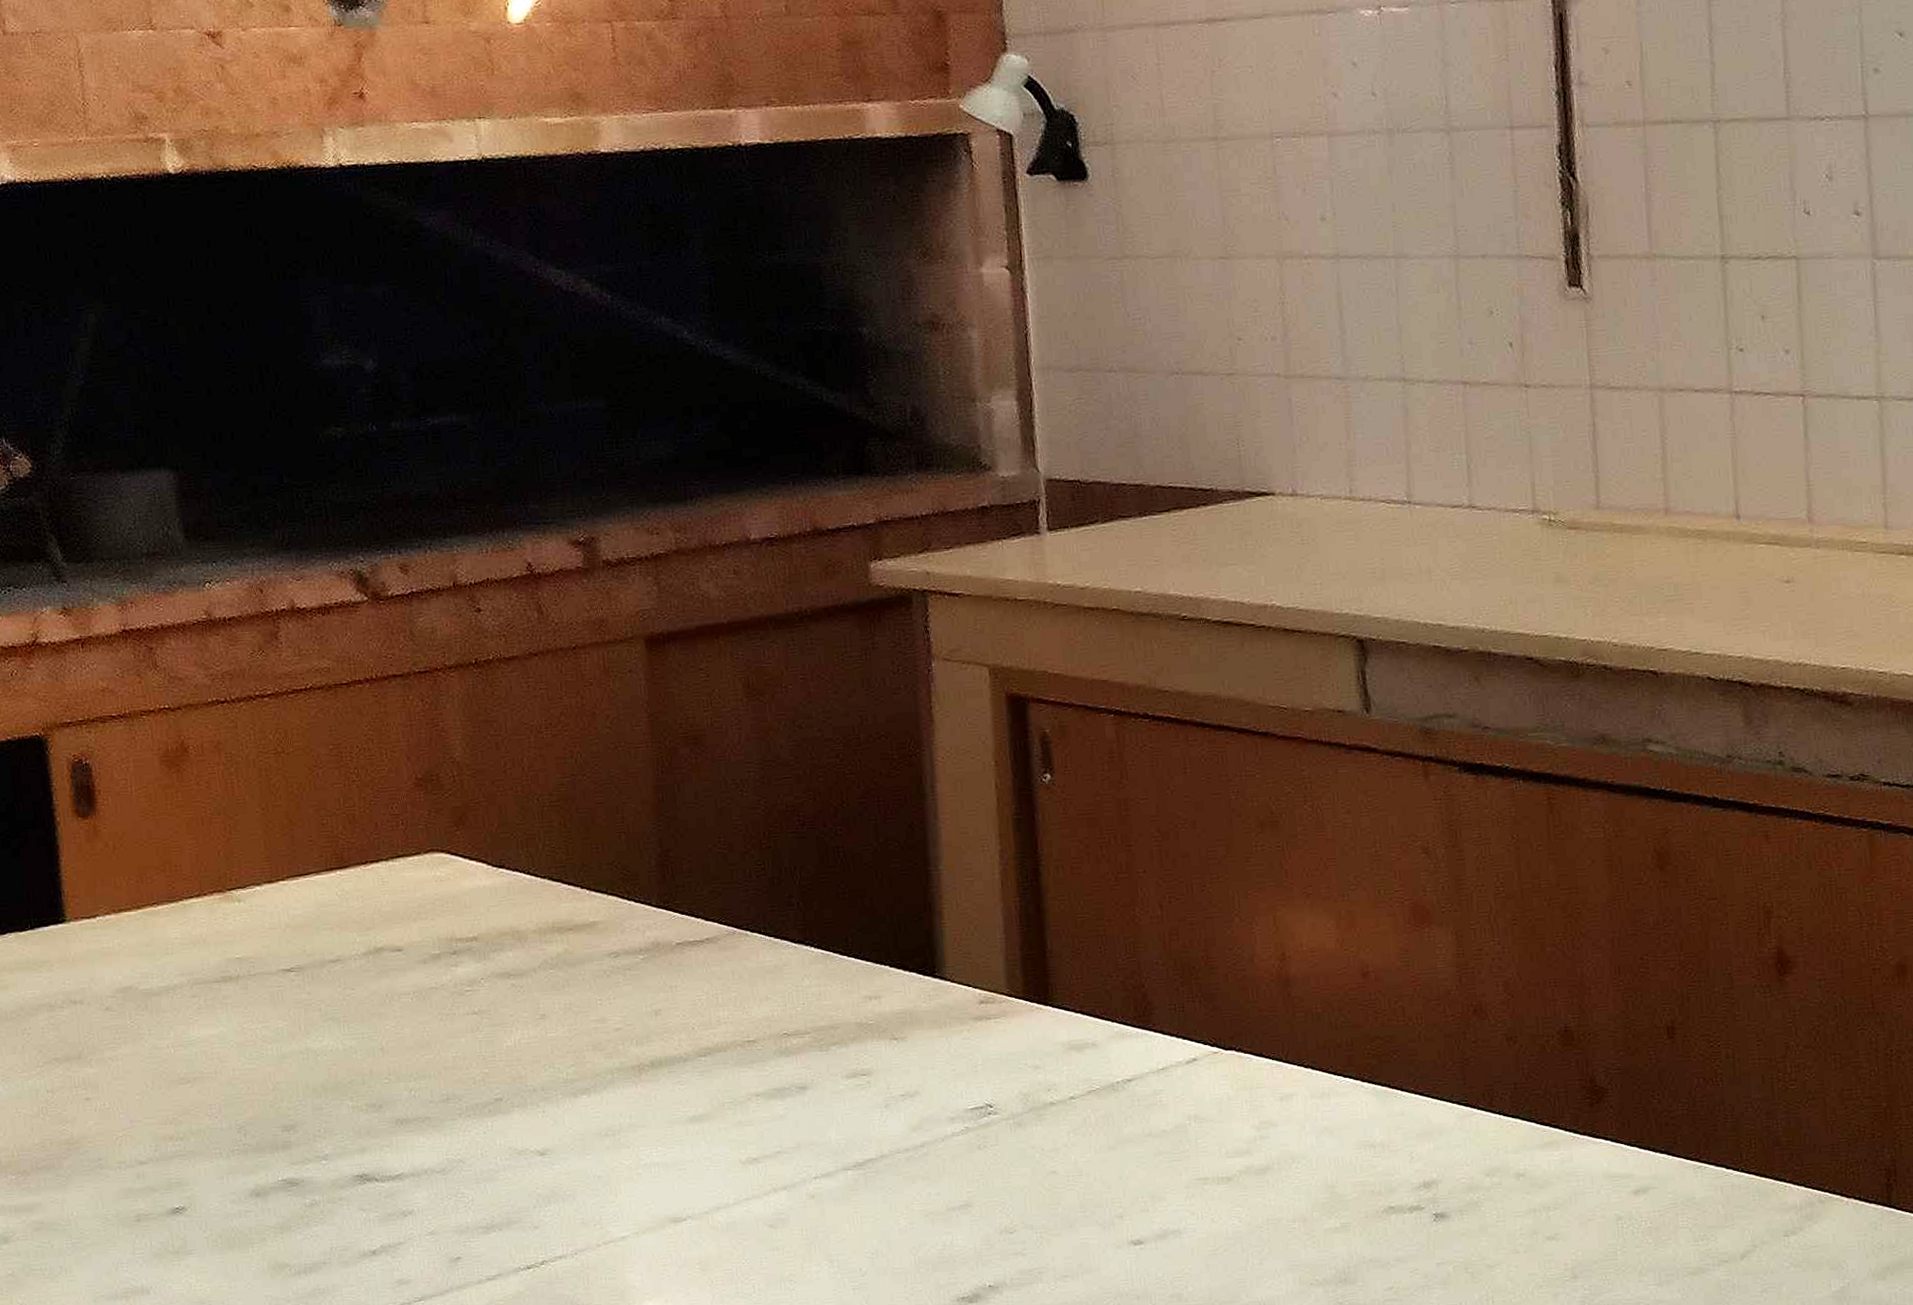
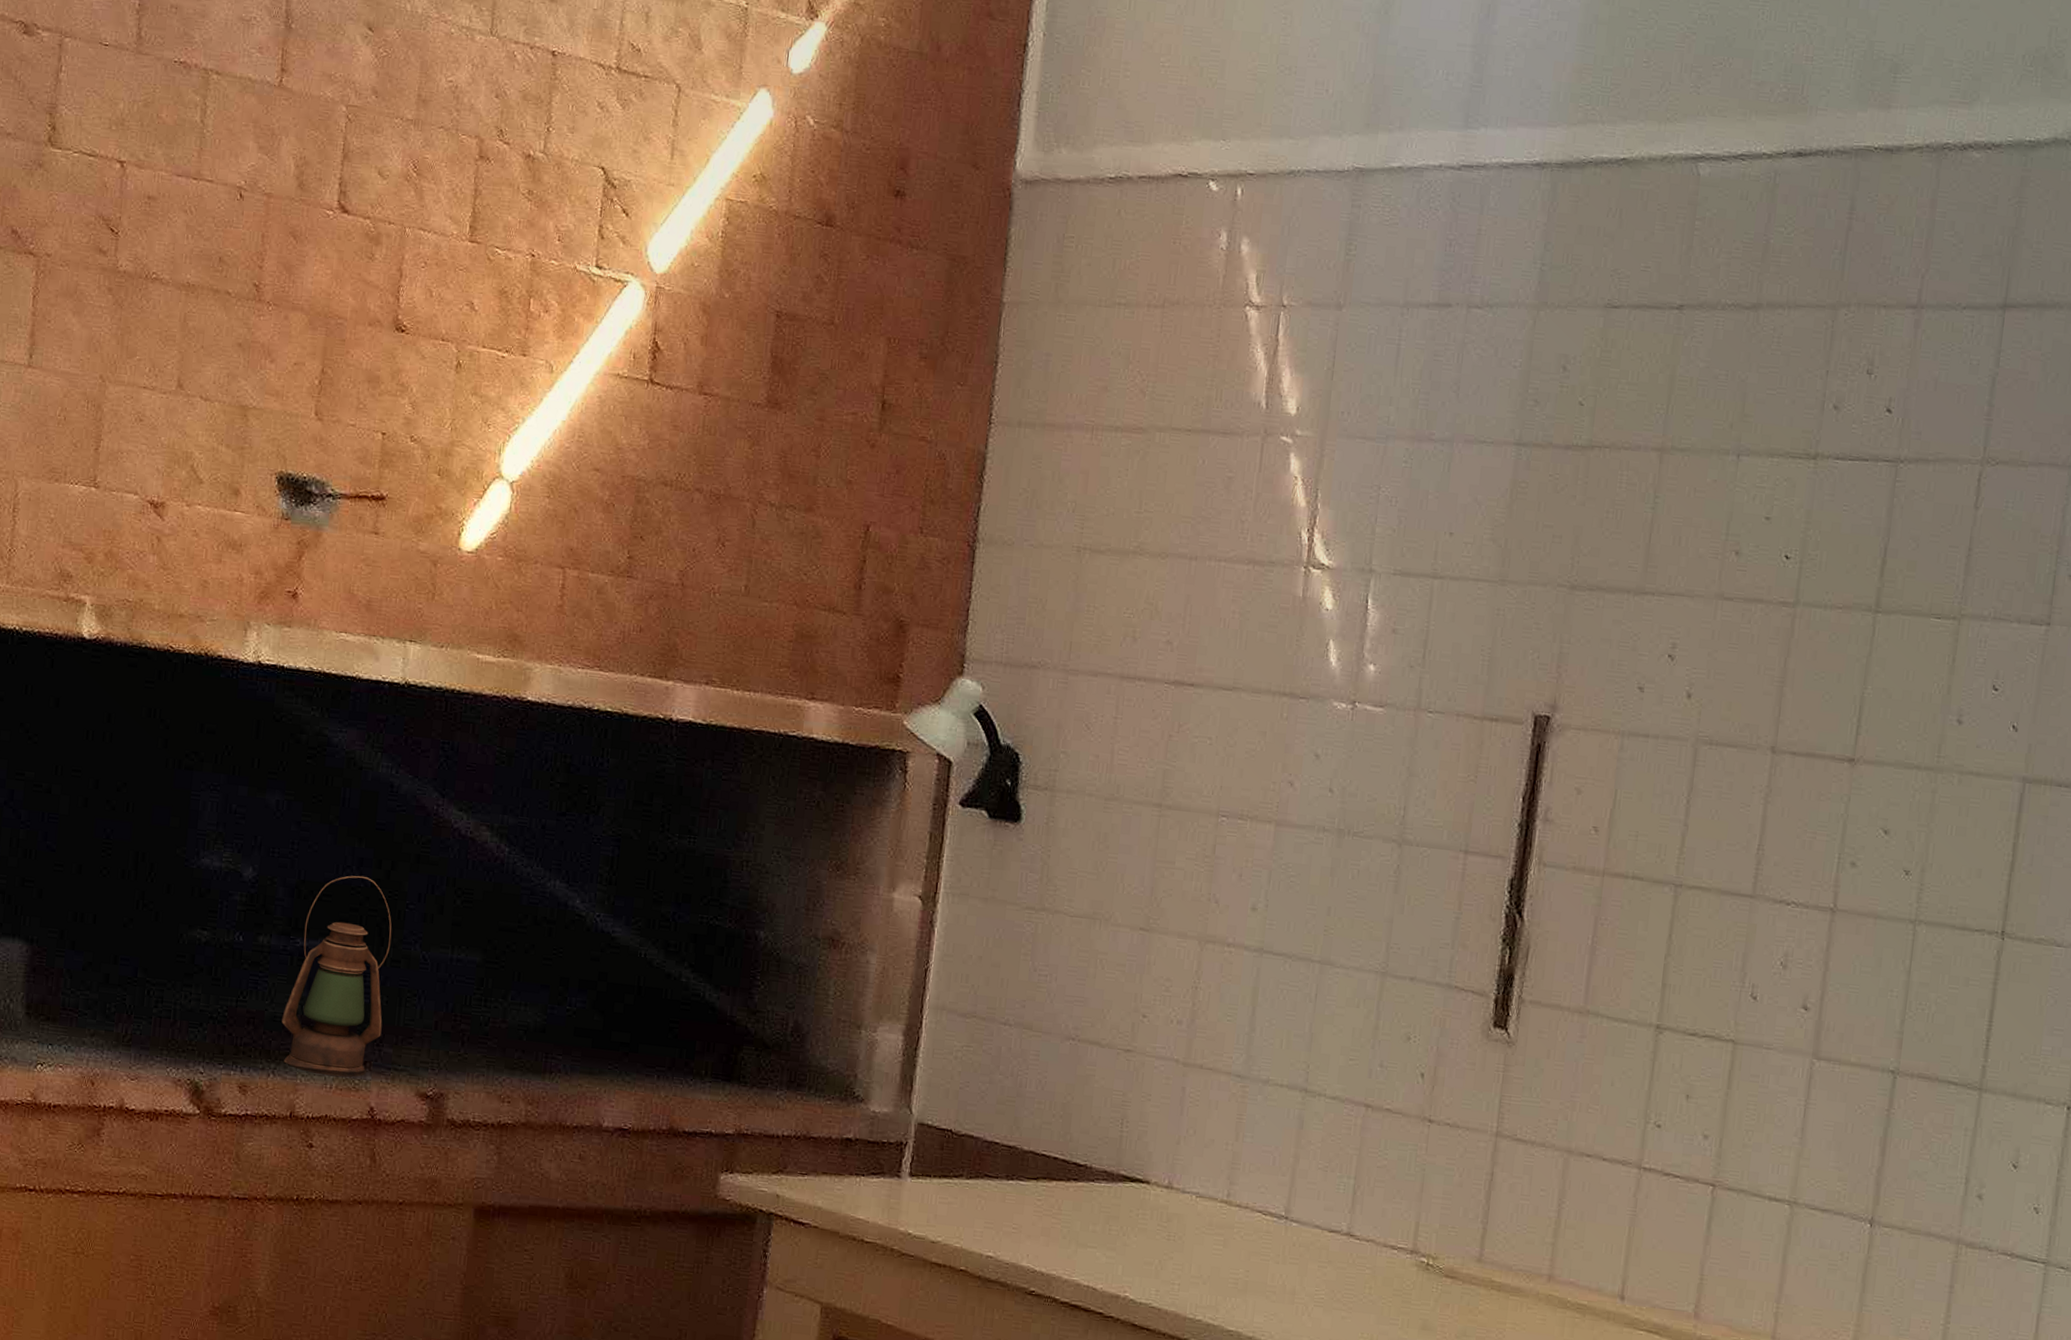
lantern: none [427,347,525,542] -> present [281,875,392,1078]

